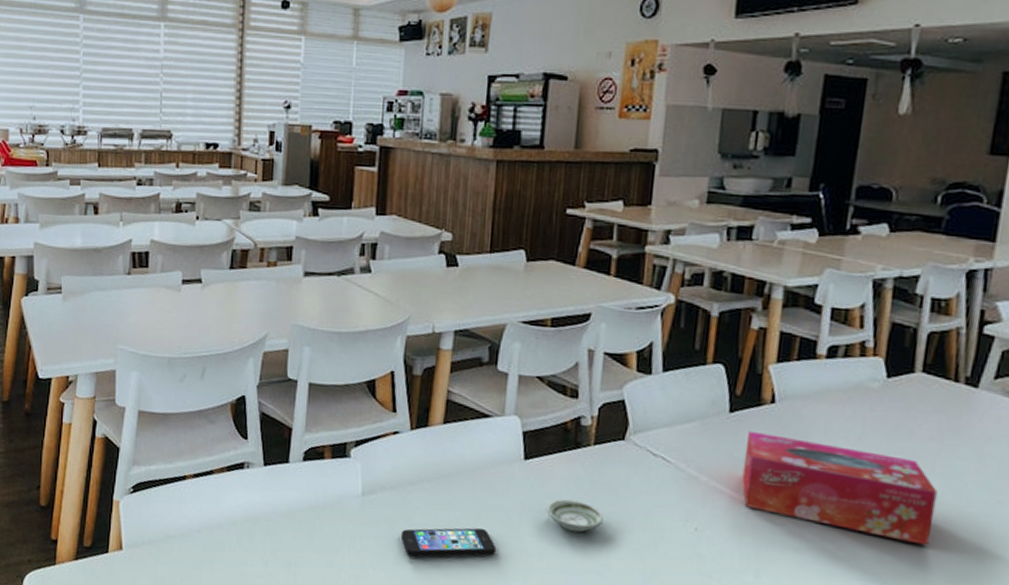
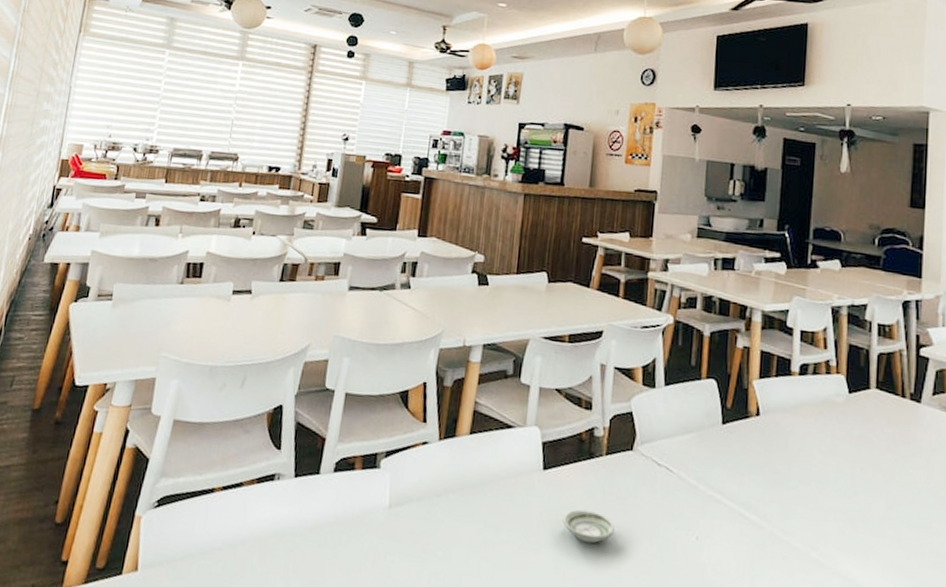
smartphone: present [400,528,497,558] -> none [424,540,516,573]
tissue box: present [742,430,938,546] -> none [735,441,898,551]

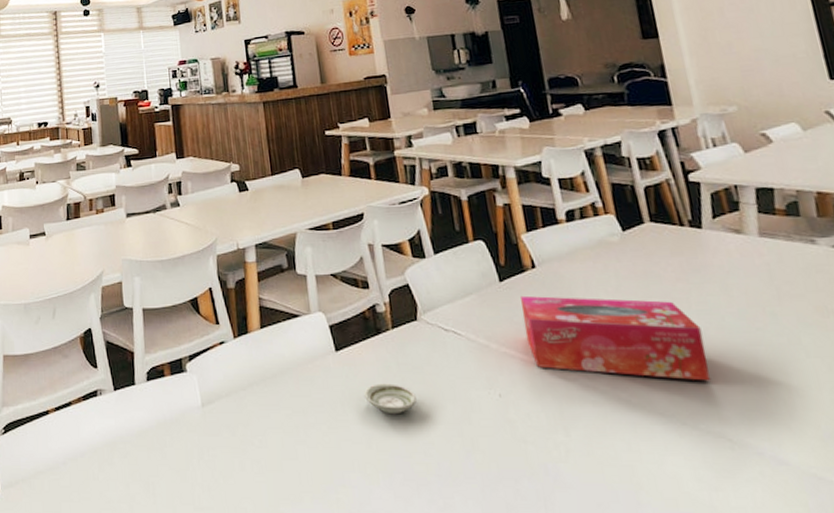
tissue box: none [735,441,898,551] -> present [521,295,710,381]

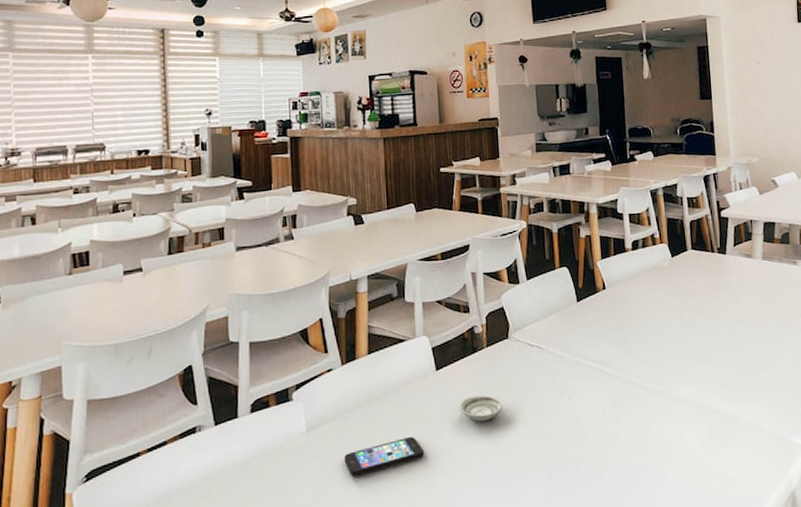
smartphone: none [241,424,329,460] -> present [344,437,425,477]
tissue box: present [521,295,710,381] -> none [592,312,720,373]

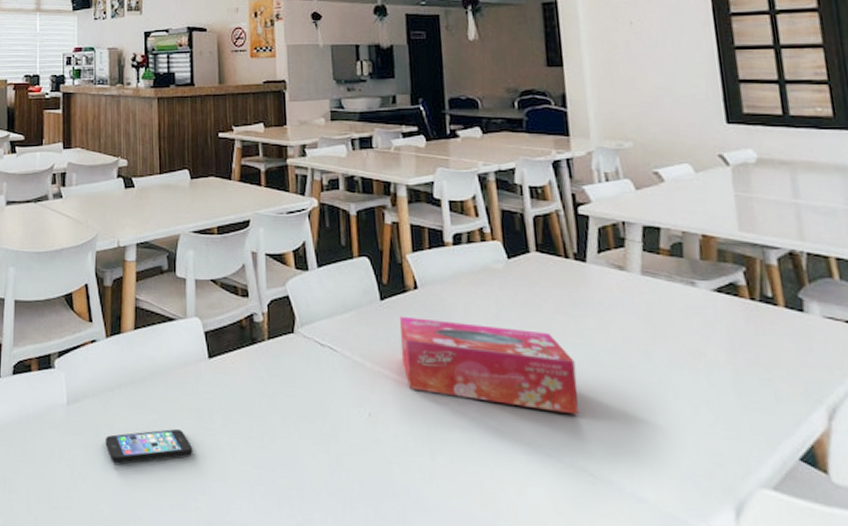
saucer: present [459,395,503,422] -> none [234,394,286,427]
tissue box: none [592,312,720,373] -> present [400,316,579,415]

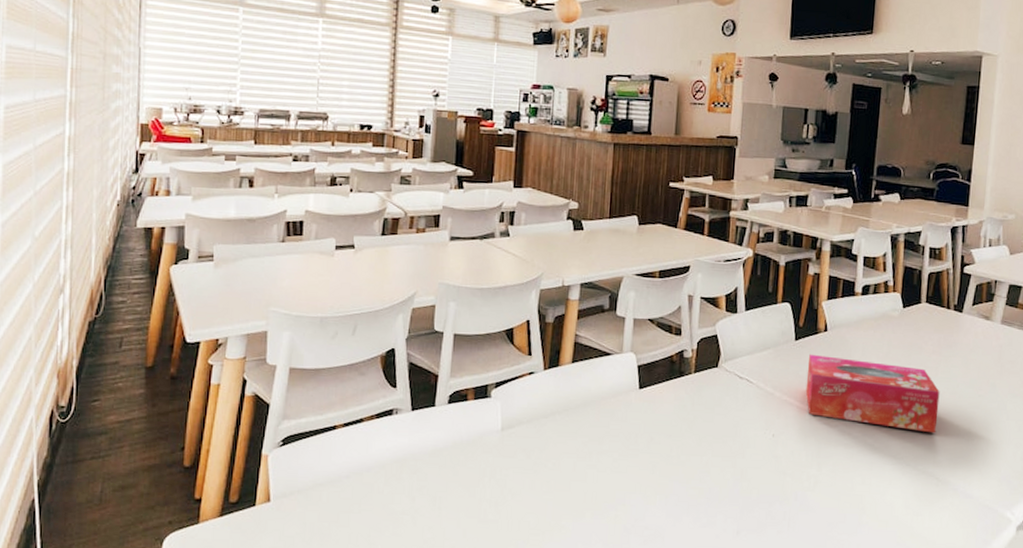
smartphone: present [105,429,193,463] -> none [535,450,618,481]

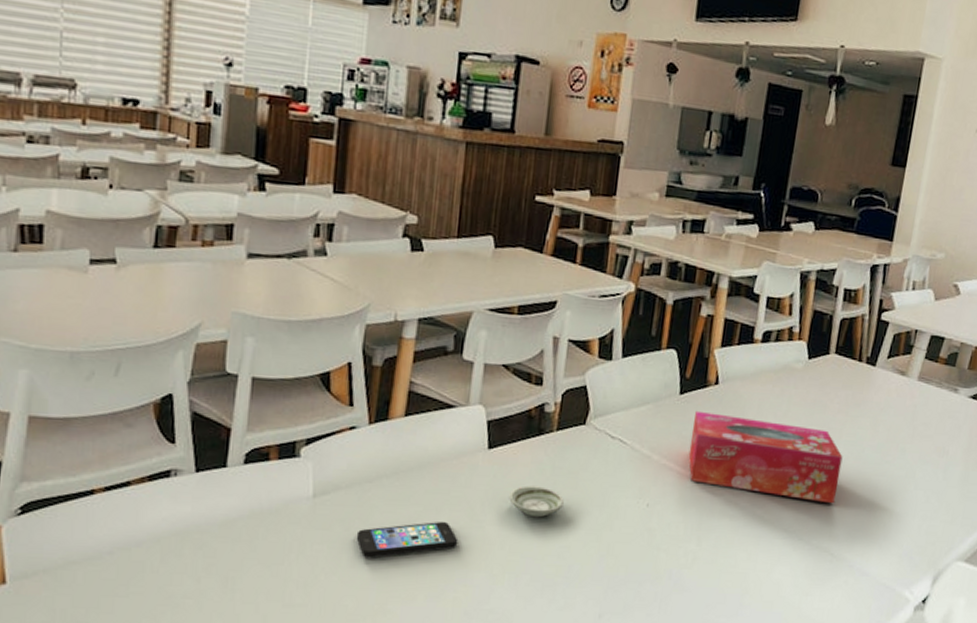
smartphone: none [535,450,618,481] -> present [356,522,459,557]
saucer: none [658,419,703,447] -> present [509,486,564,518]

